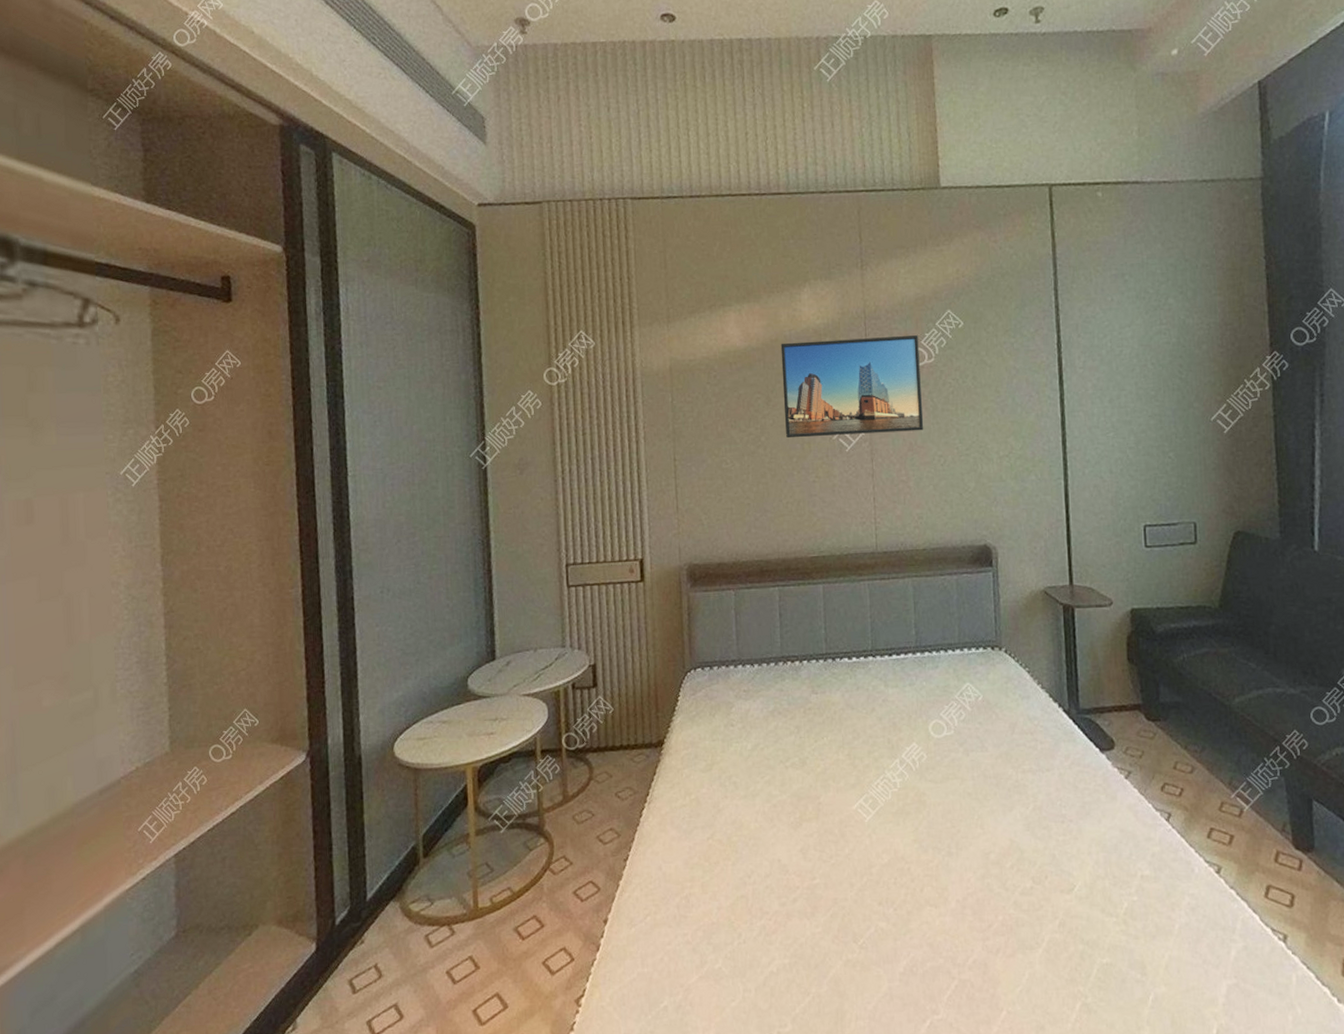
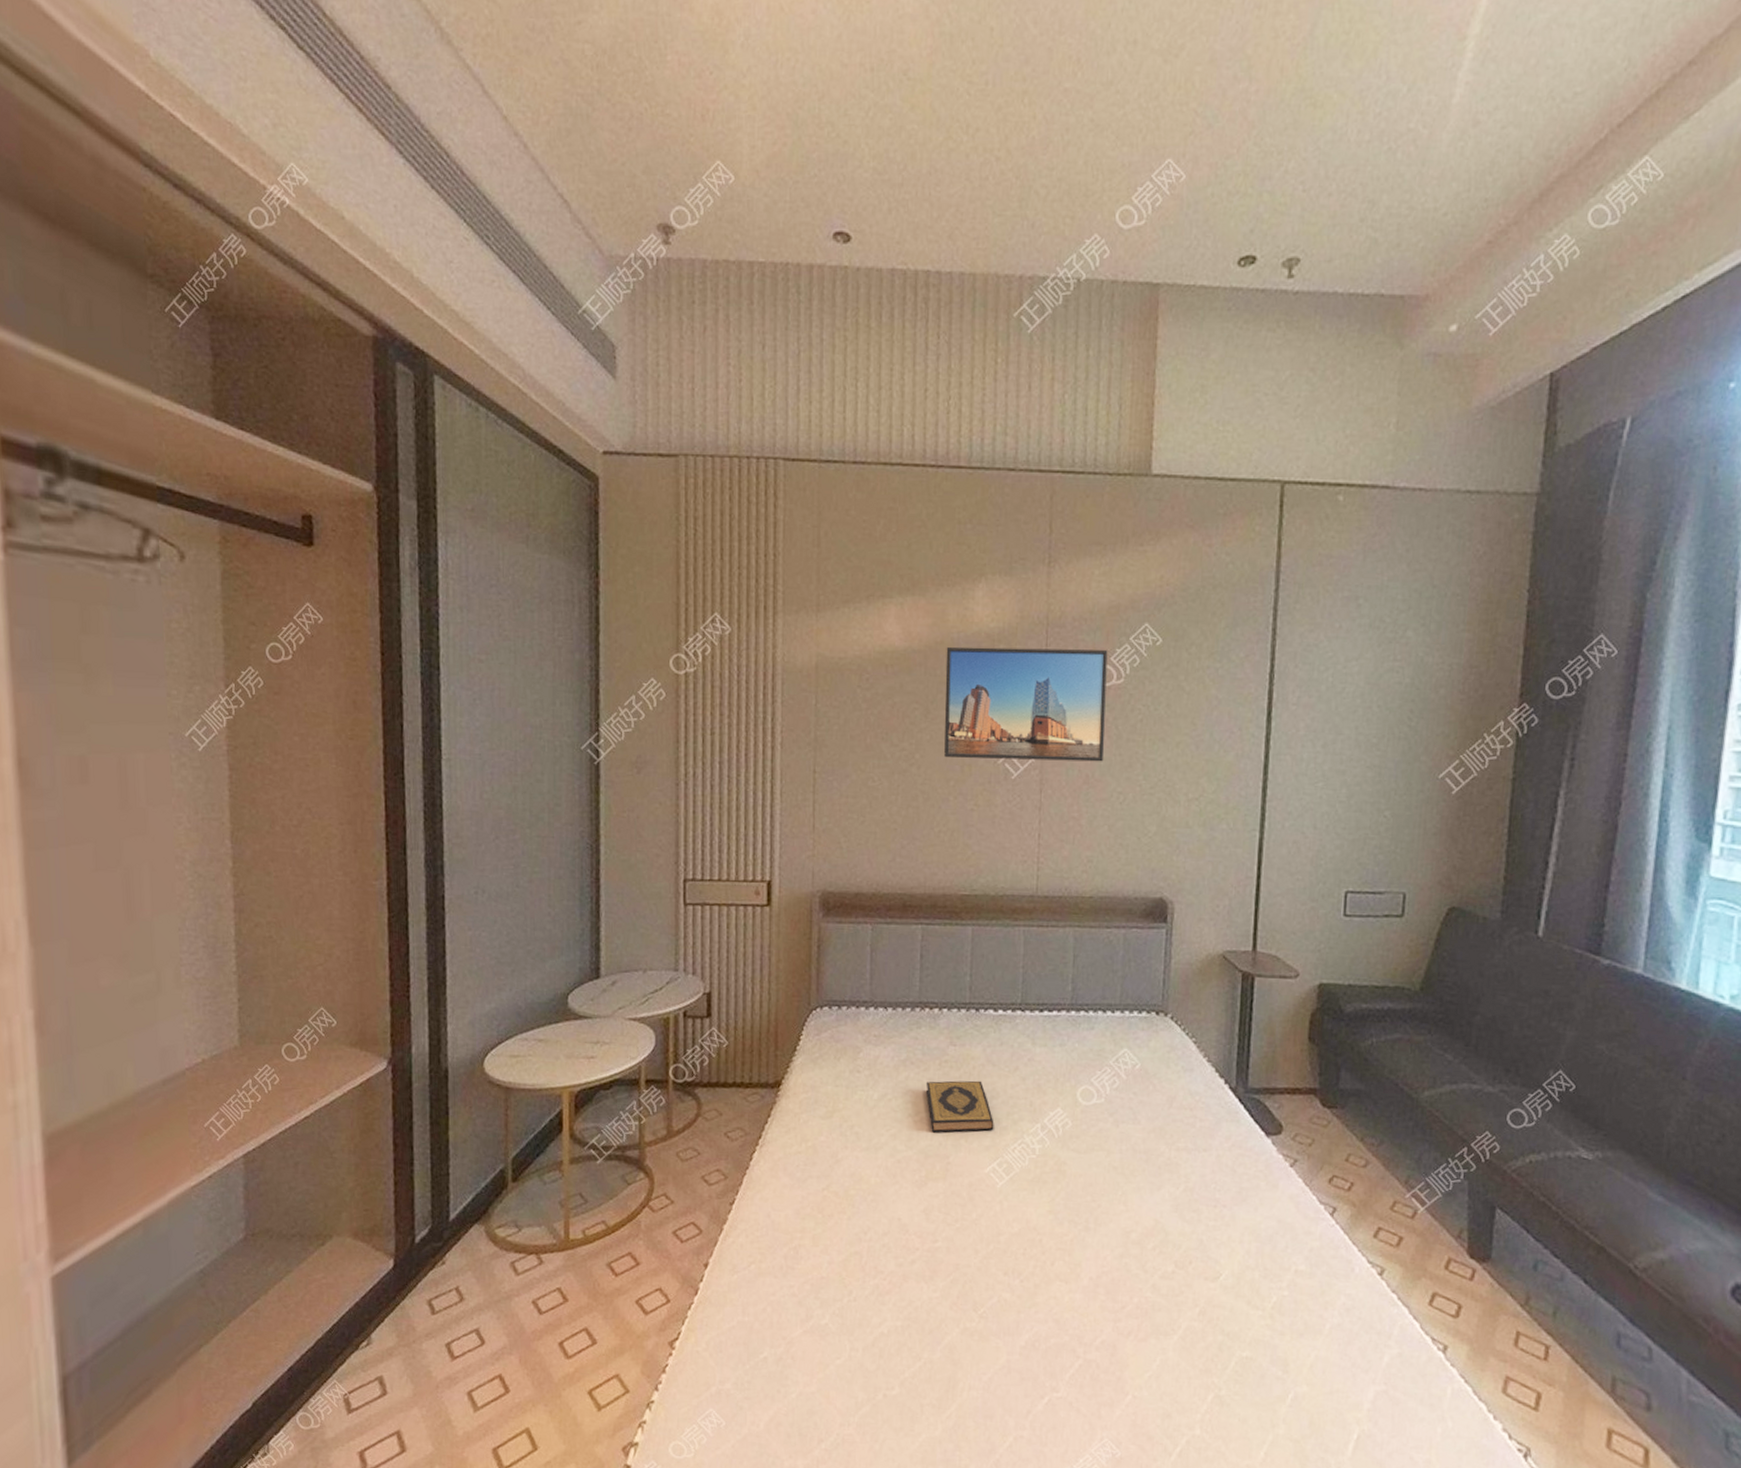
hardback book: none [793,724,858,776] -> present [925,1080,994,1133]

